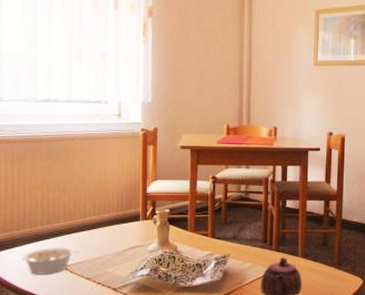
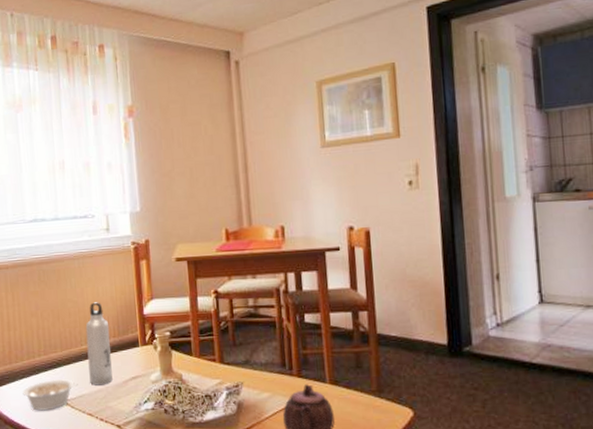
water bottle: none [90,179,114,253] -> present [85,302,113,386]

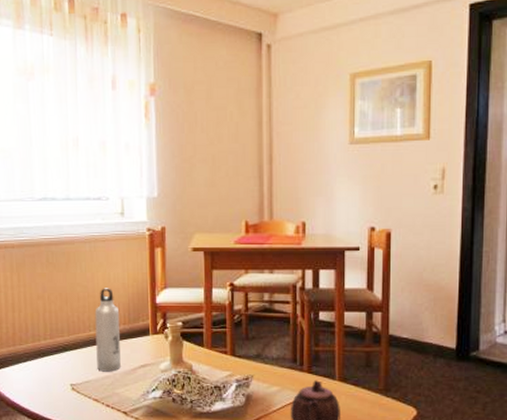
legume: present [22,378,78,411] -> none [26,363,85,395]

